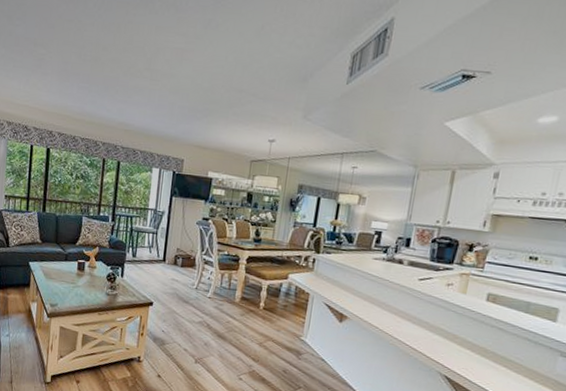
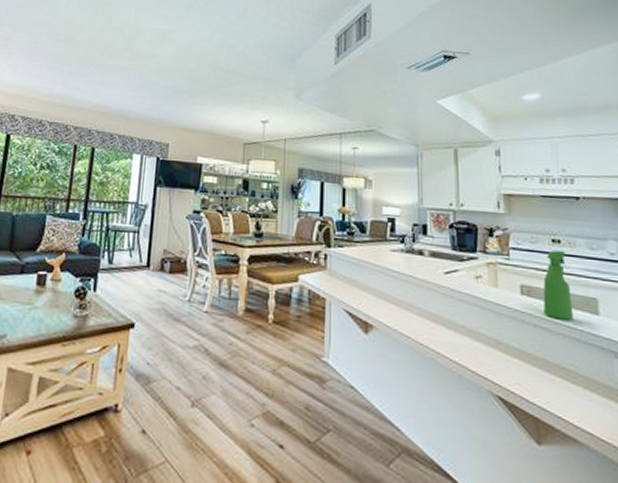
spray bottle: none [504,266,540,325] -> present [543,250,574,320]

